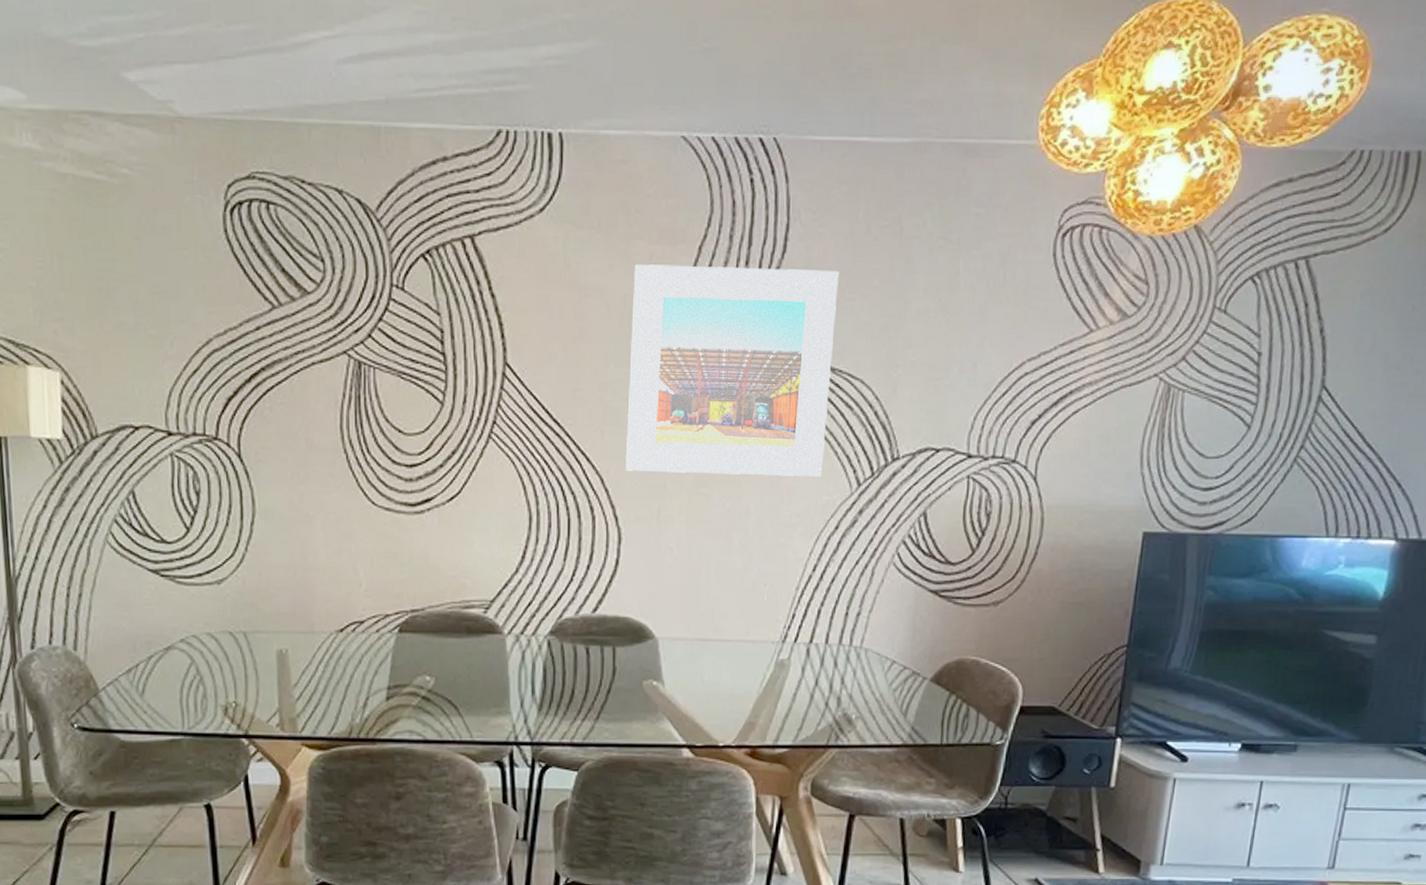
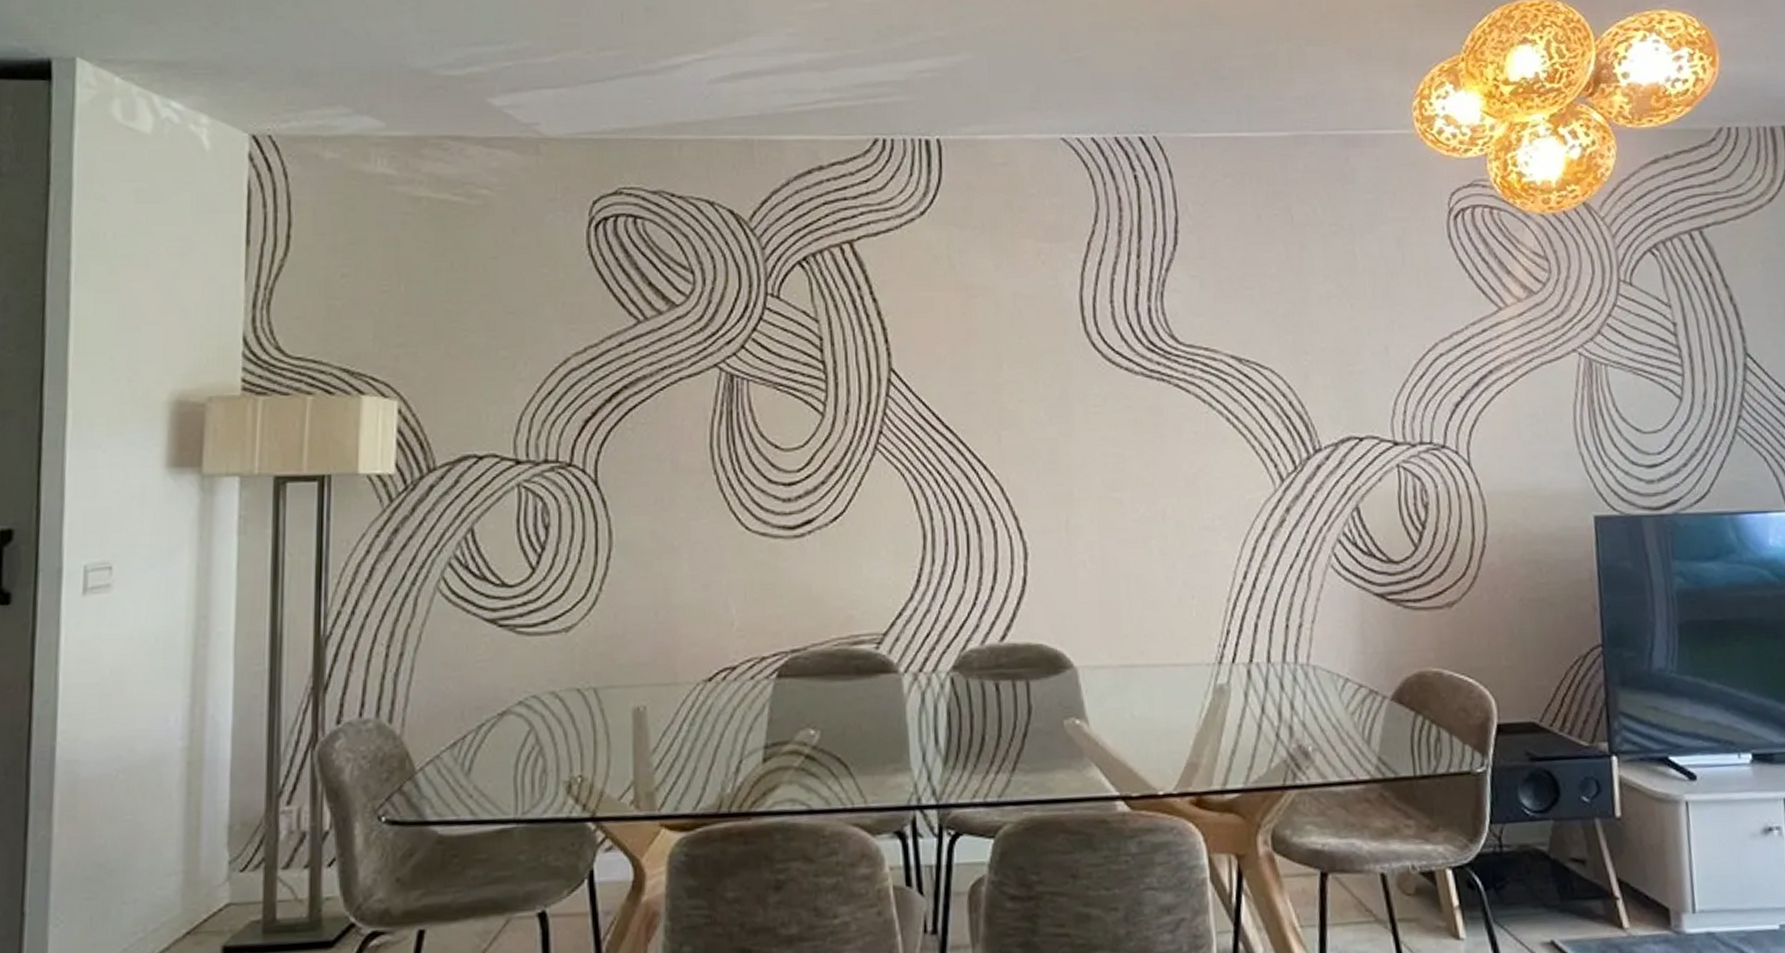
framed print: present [625,264,839,476] -> none [1021,260,1241,478]

